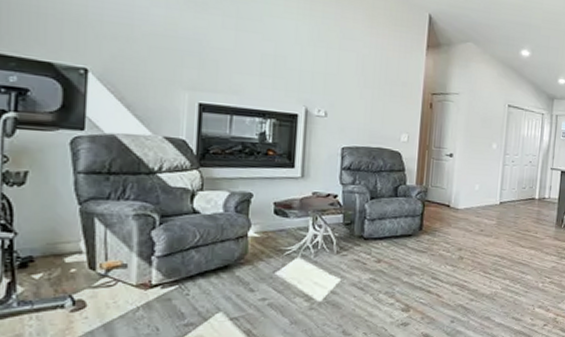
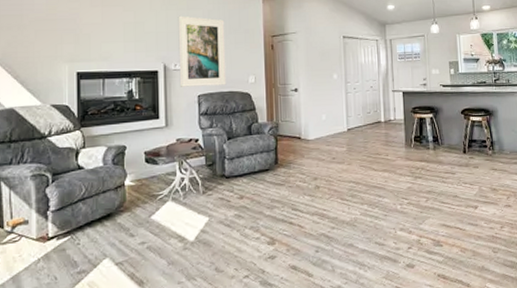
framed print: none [322,55,381,140] -> present [178,15,227,87]

